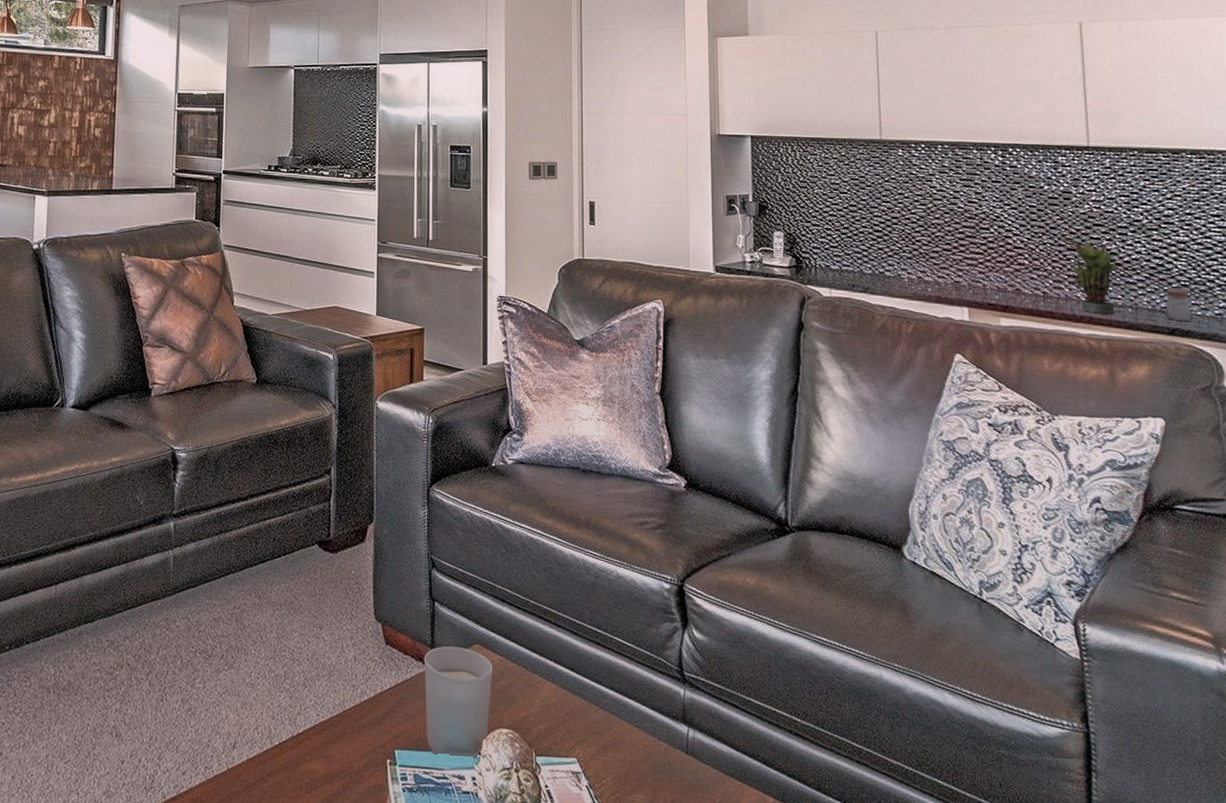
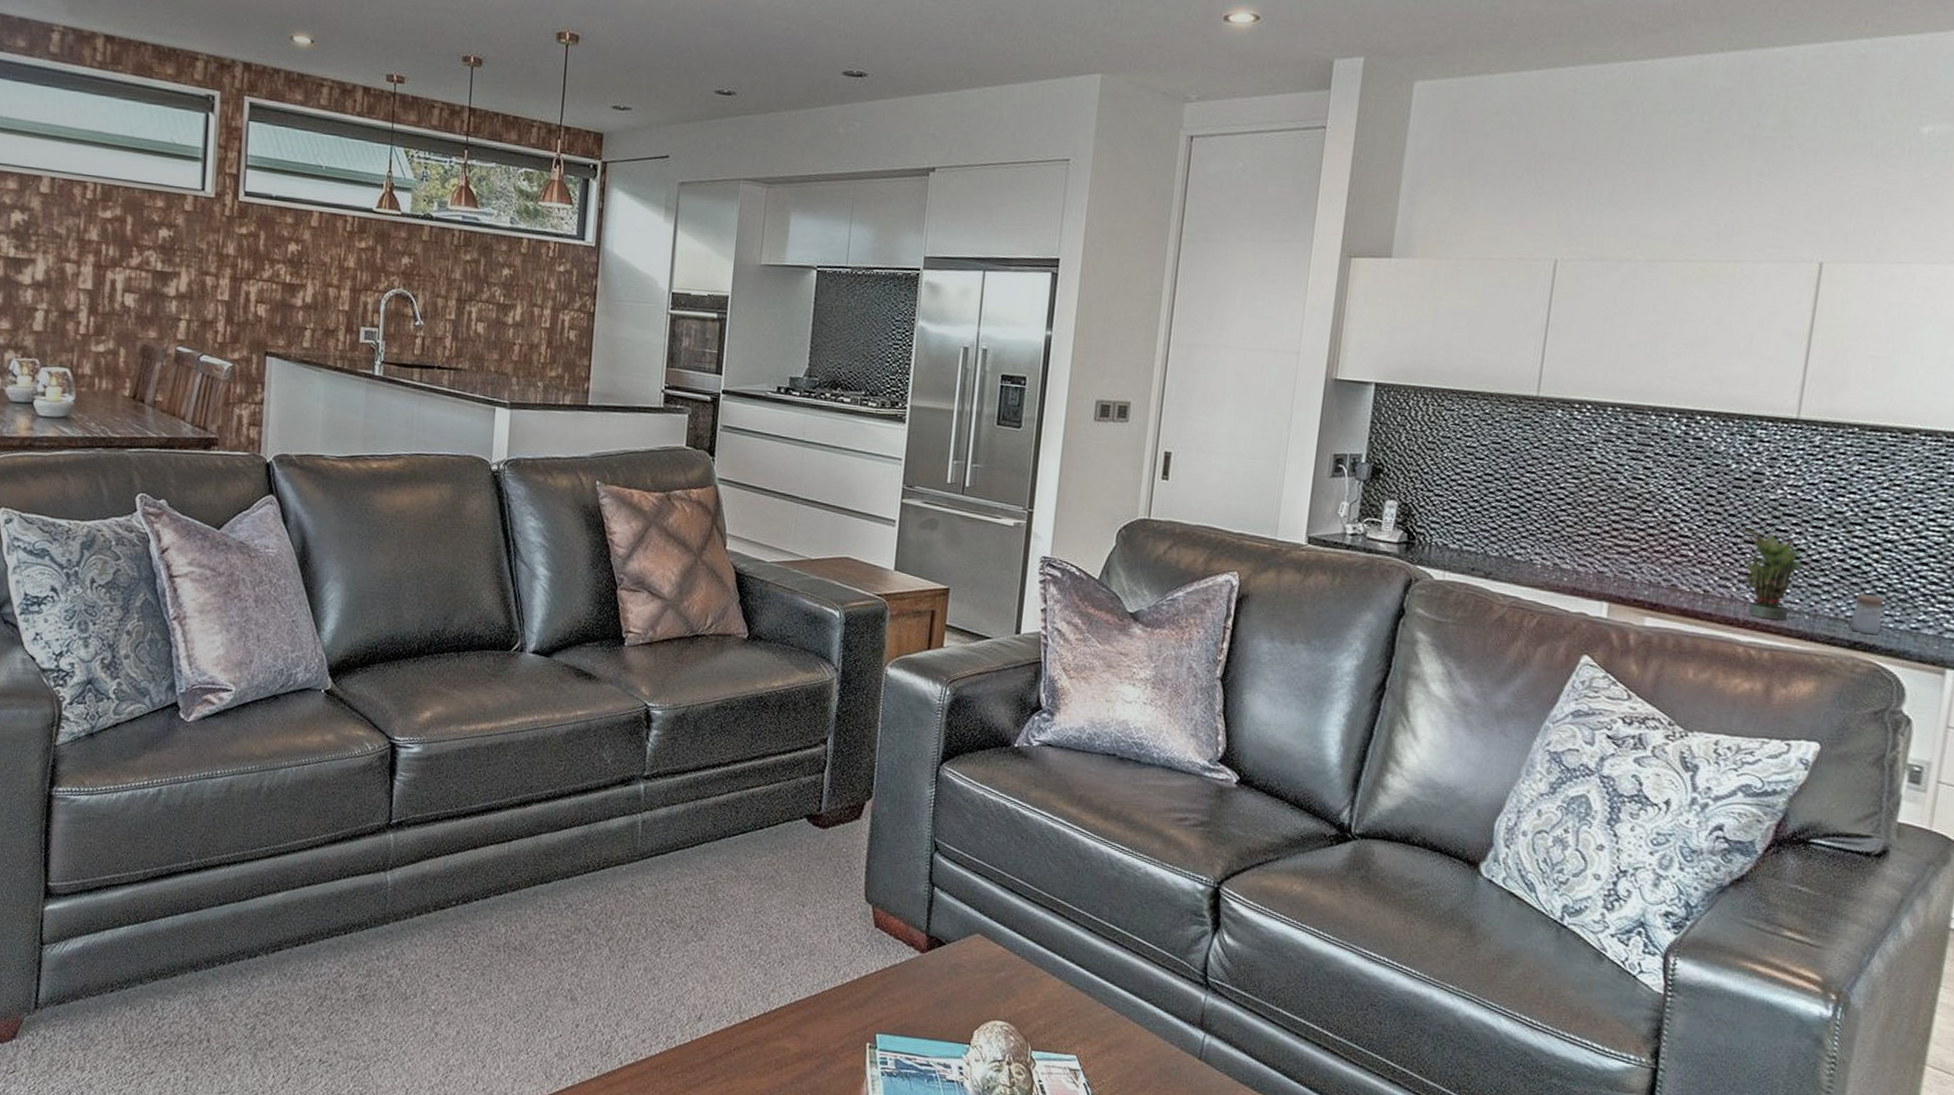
candle holder: present [423,646,493,759] -> none [912,933,993,1049]

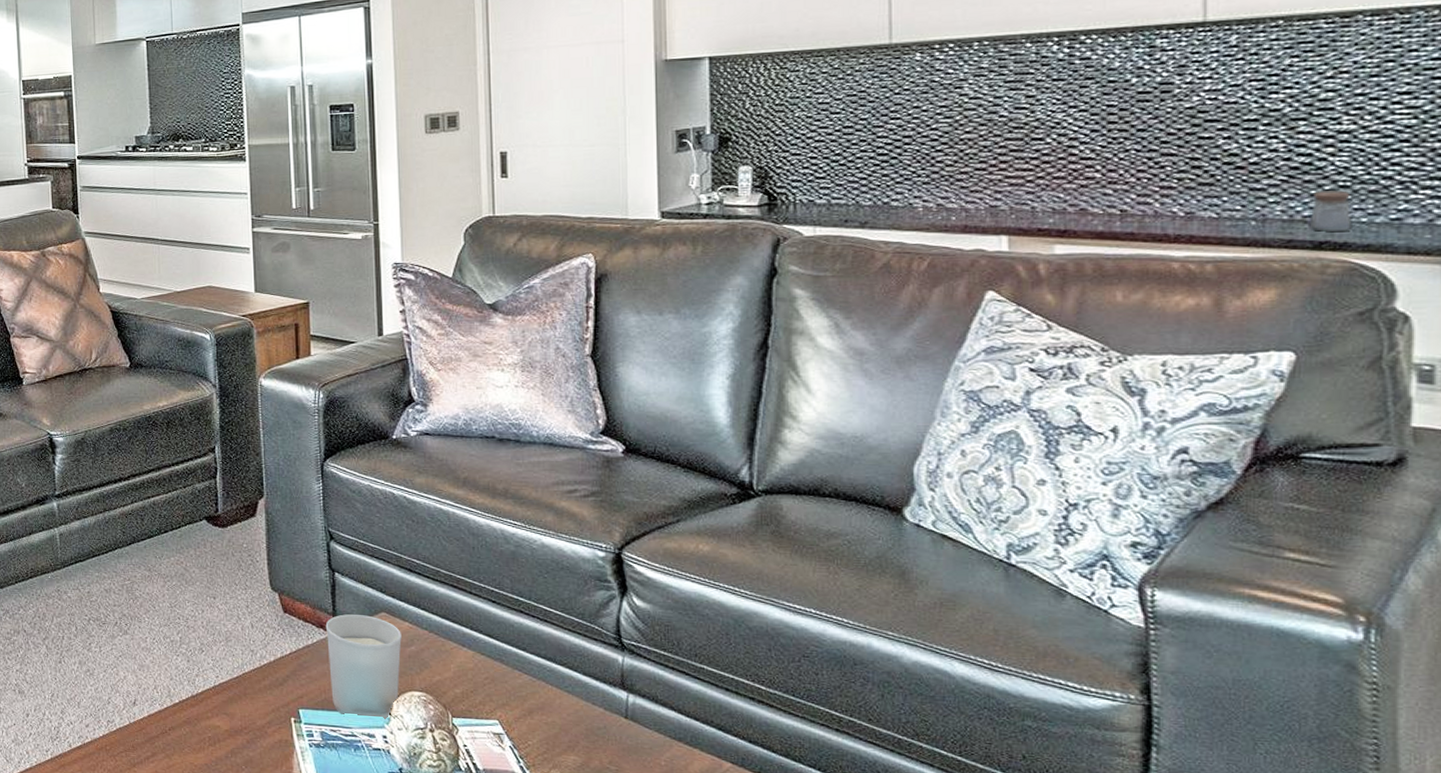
candle holder: none [912,933,993,1049] -> present [325,614,402,719]
potted plant: present [1741,527,1805,621] -> none [1155,140,1241,231]

